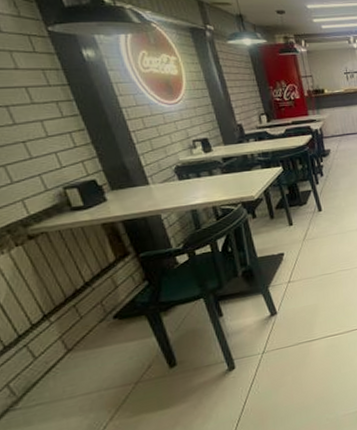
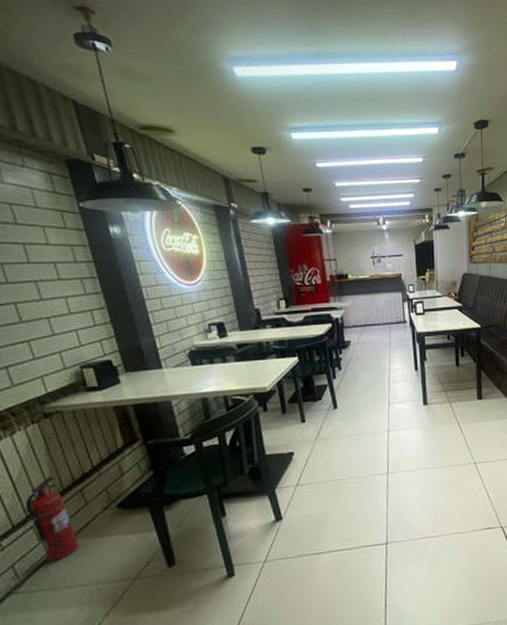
fire extinguisher: none [15,295,77,376] -> present [25,476,79,561]

